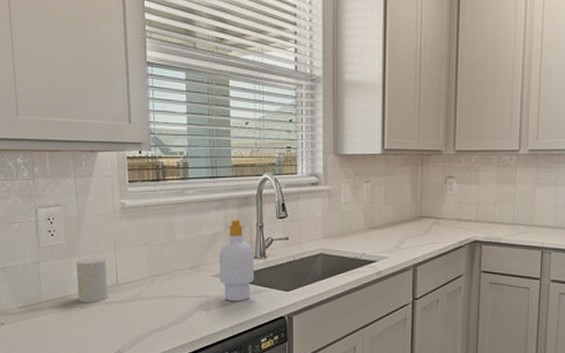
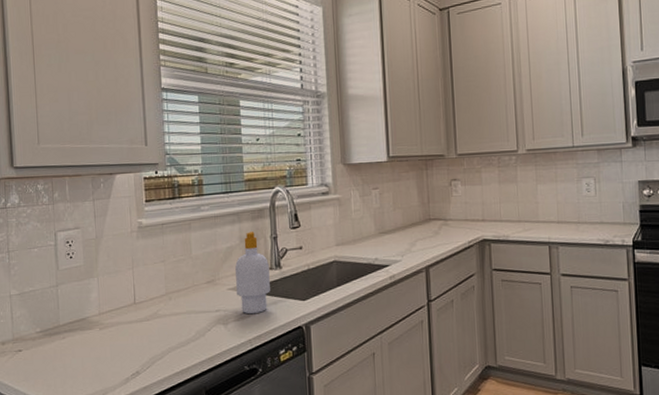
cup: present [76,258,108,303] -> none [94,278,126,324]

